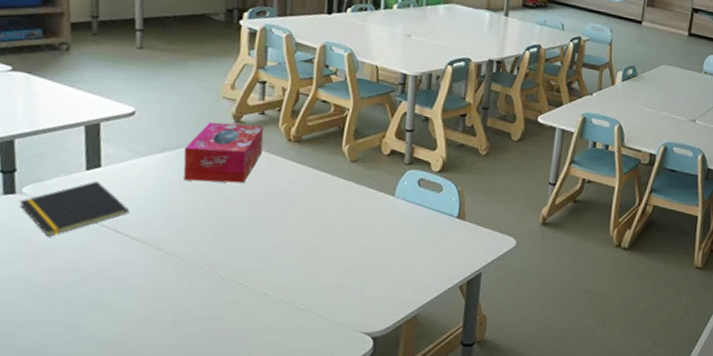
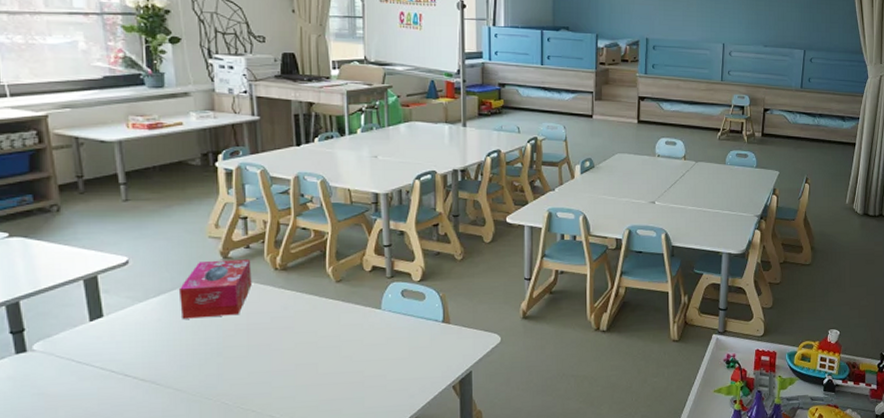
notepad: present [19,181,130,237] -> none [31,331,135,388]

